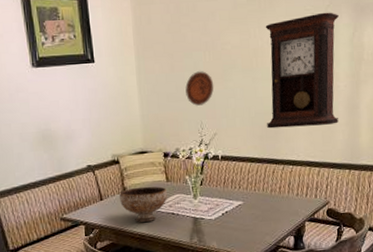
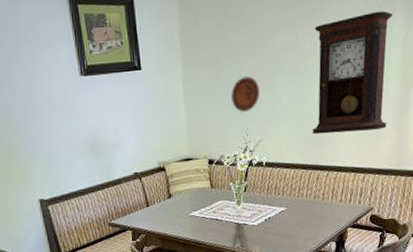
bowl: present [119,186,168,222] -> none [164,192,212,228]

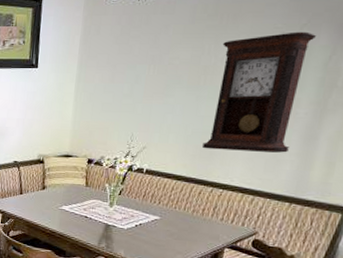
decorative plate: present [231,76,260,112] -> none [121,84,153,118]

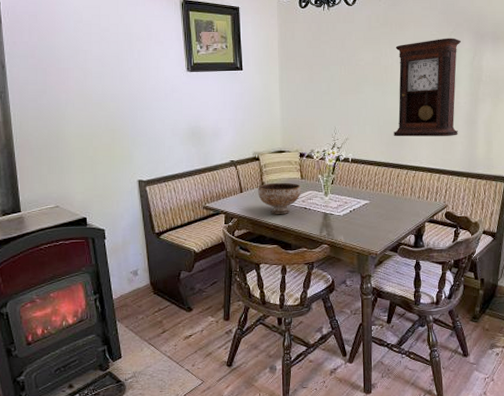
bowl: none [37,187,85,221] -> present [257,182,302,214]

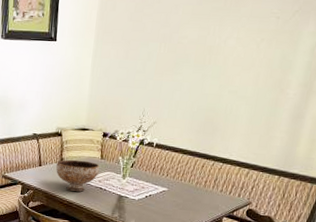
pendulum clock: present [393,38,461,137] -> none [205,17,306,130]

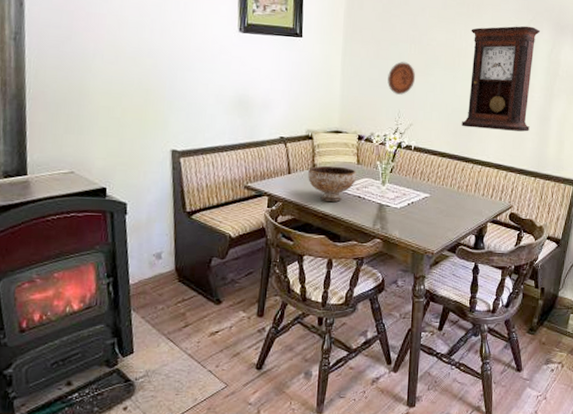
decorative plate: none [134,61,164,94] -> present [387,61,416,95]
pendulum clock: none [205,17,306,130] -> present [461,25,540,132]

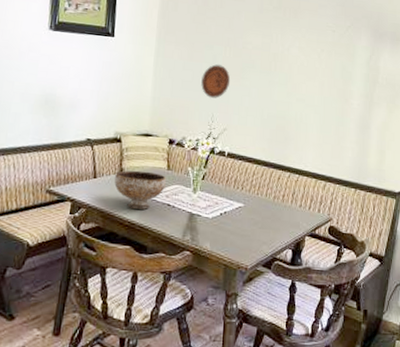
pendulum clock: present [461,25,540,132] -> none [277,31,358,140]

